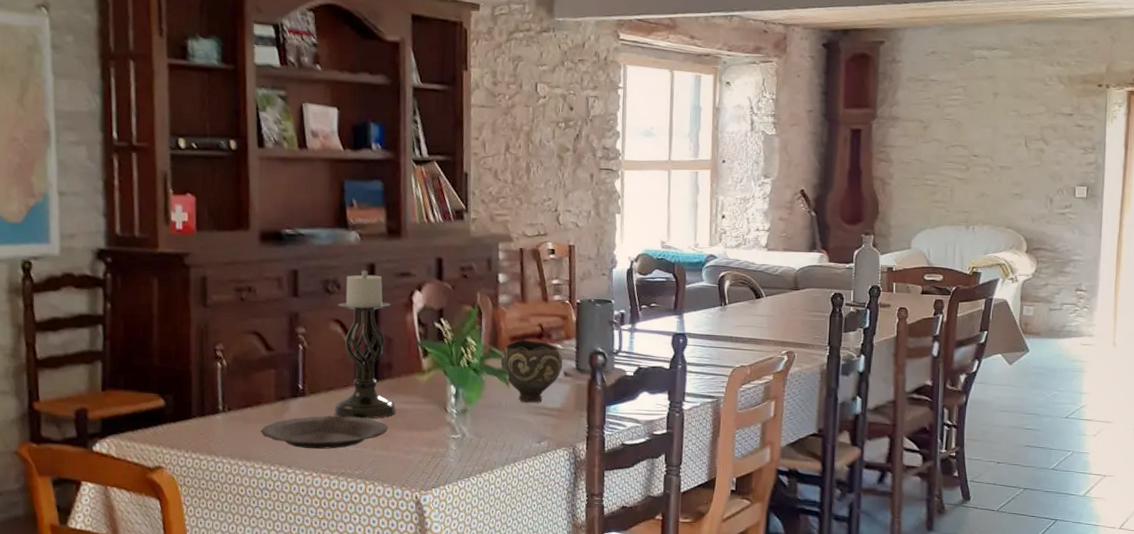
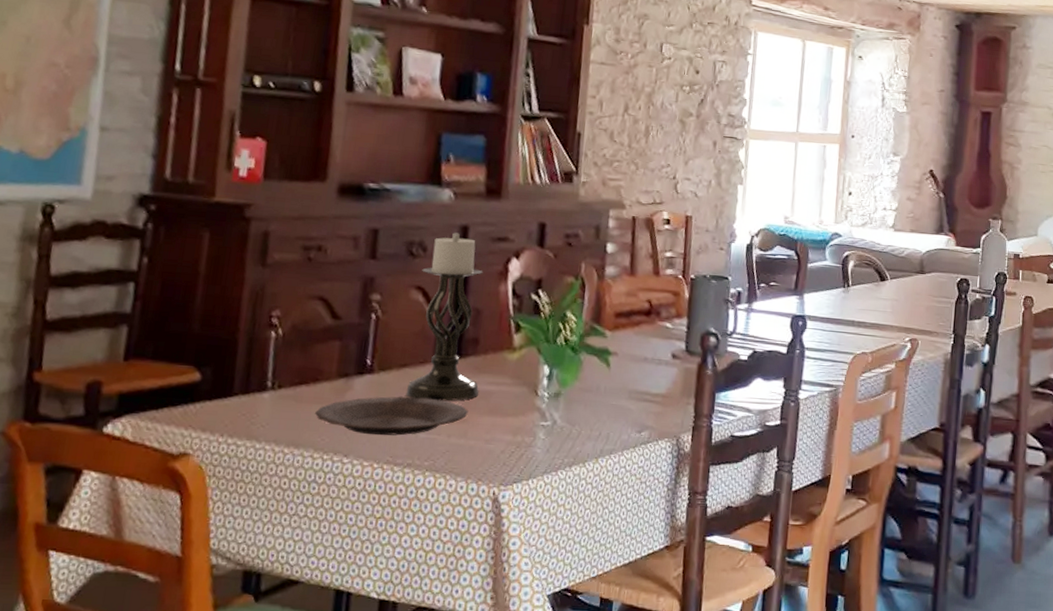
bowl: present [500,340,563,403] -> none [602,316,672,388]

